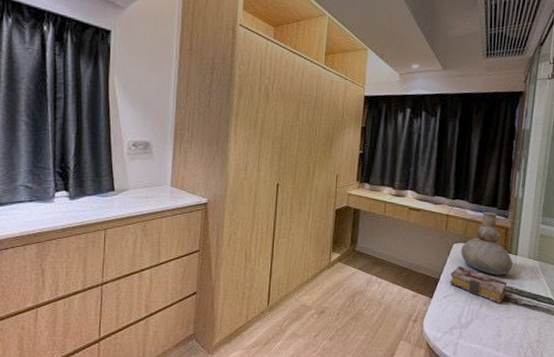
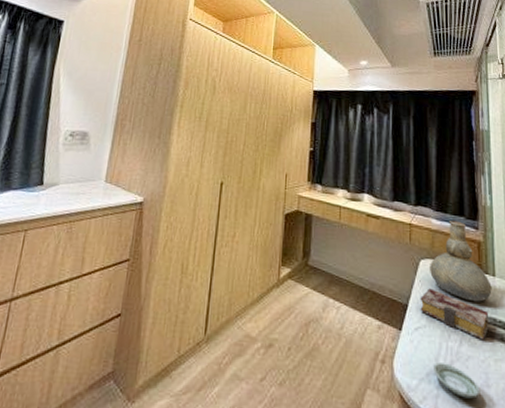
saucer: none [455,320,492,345] -> present [432,362,481,399]

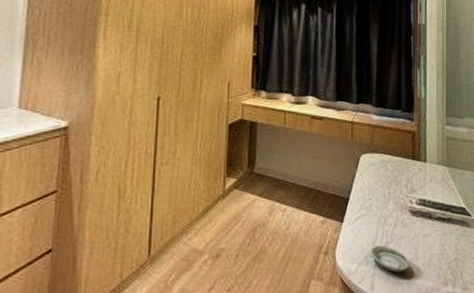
book: present [420,288,490,340] -> none [360,180,420,220]
vase: present [430,219,492,302] -> none [369,114,423,187]

